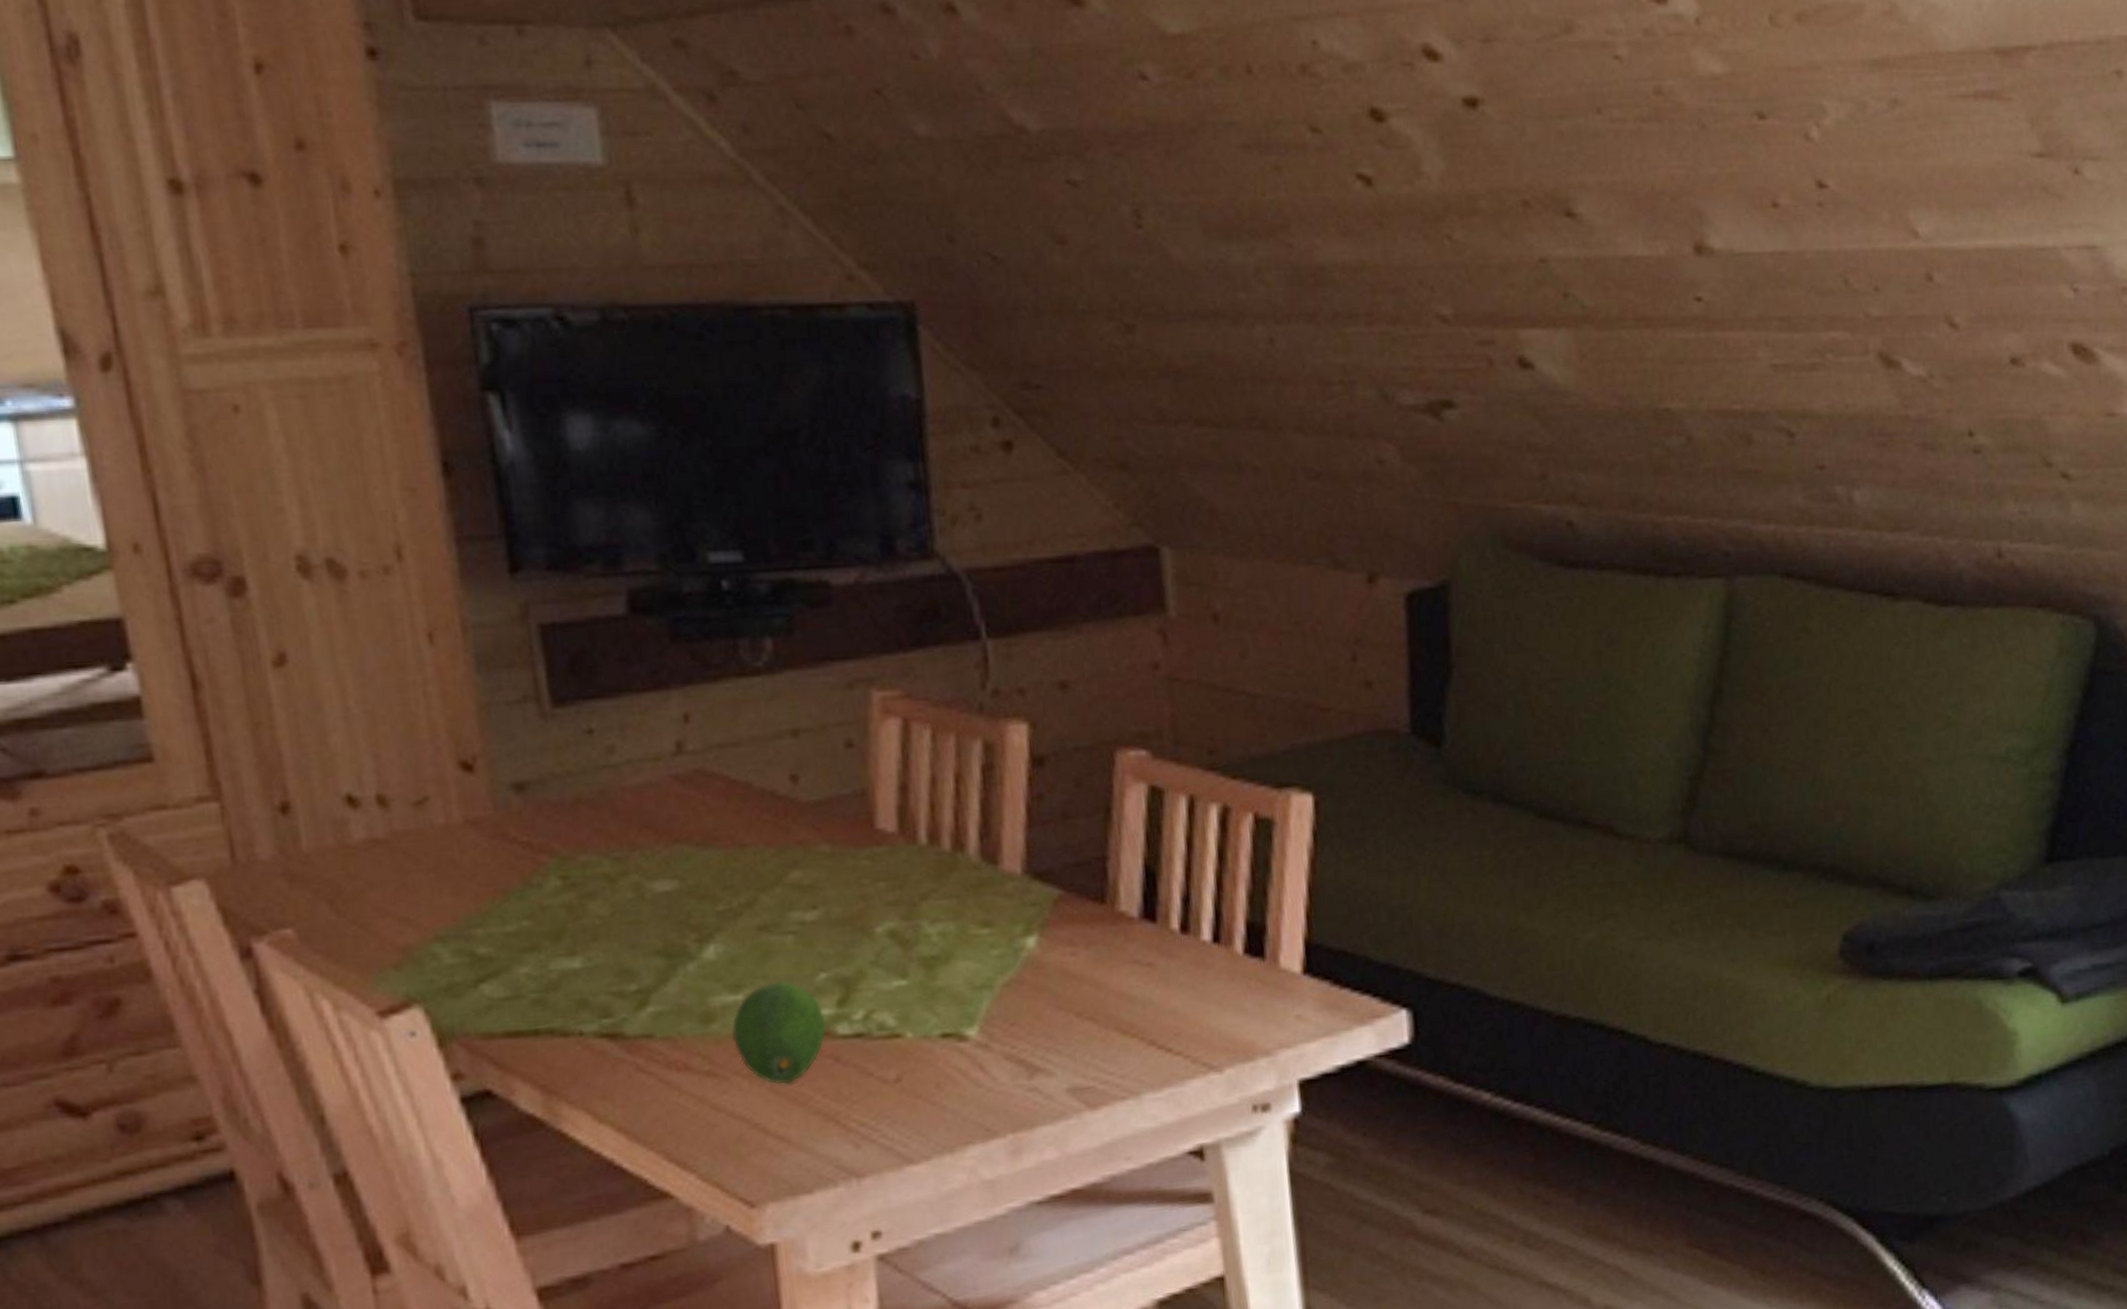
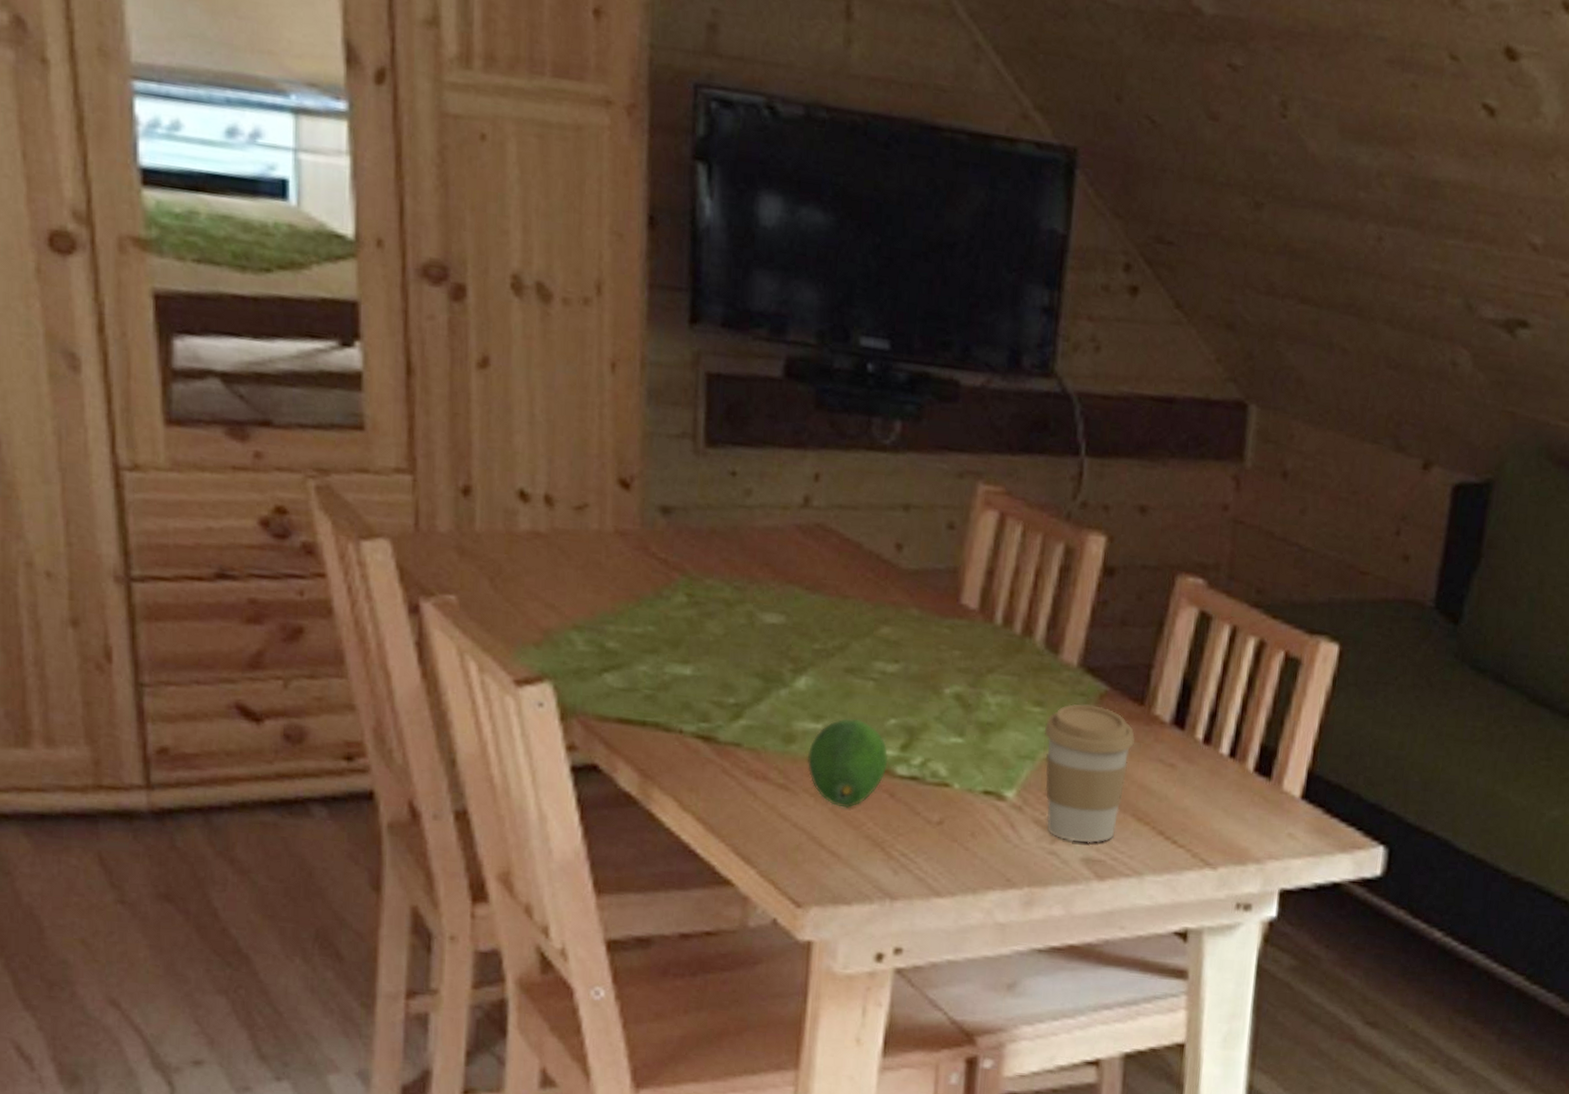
coffee cup: none [997,913,1104,1072] -> present [1044,704,1135,843]

